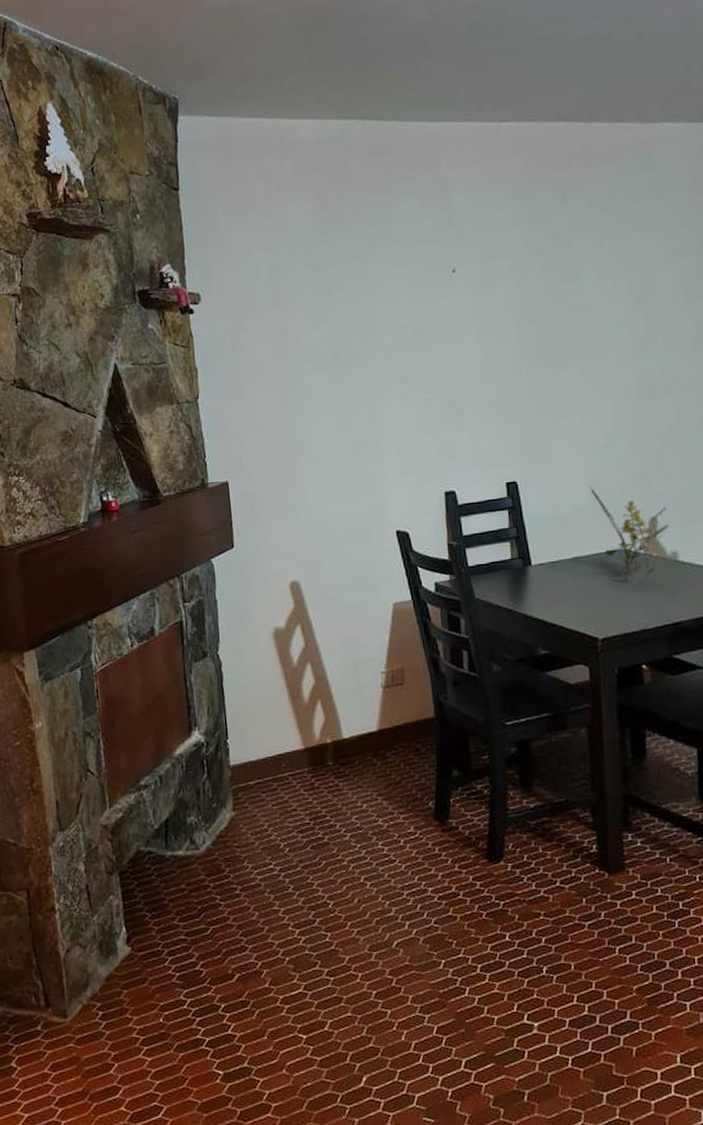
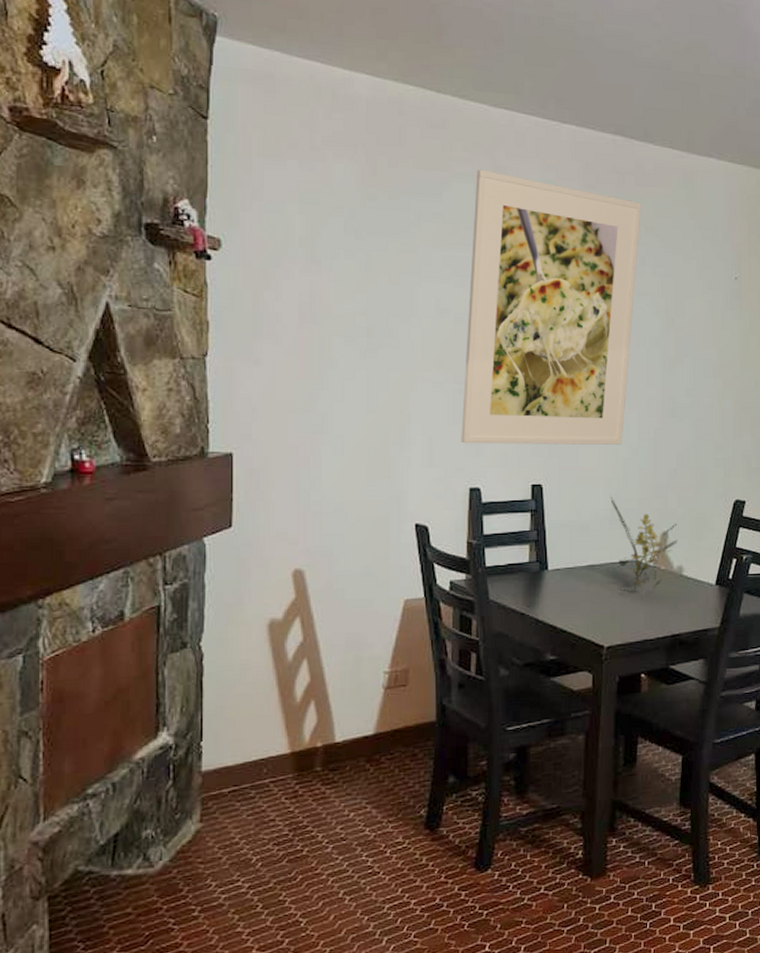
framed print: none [421,184,597,450] -> present [461,169,642,445]

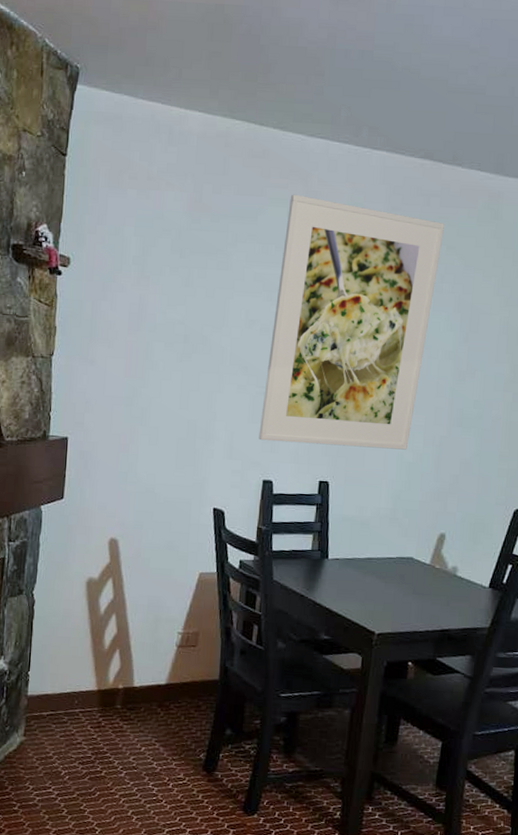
flower arrangement: present [610,497,678,592] -> none [392,497,455,586]

